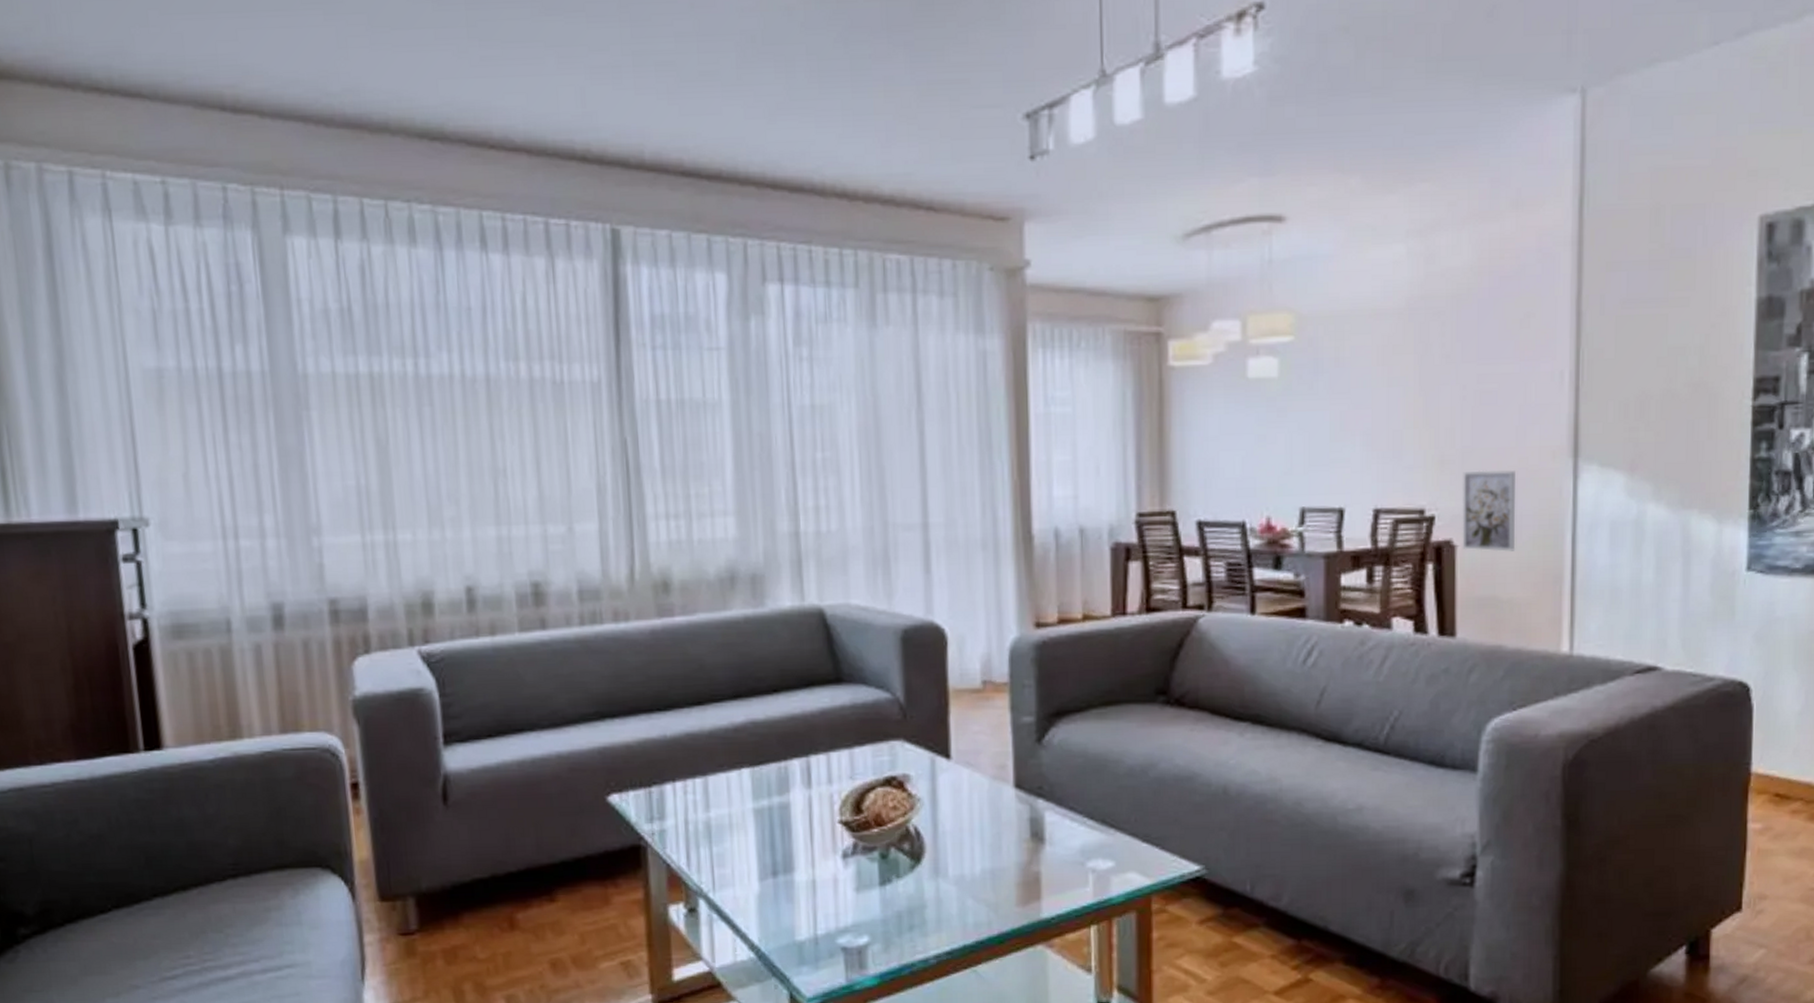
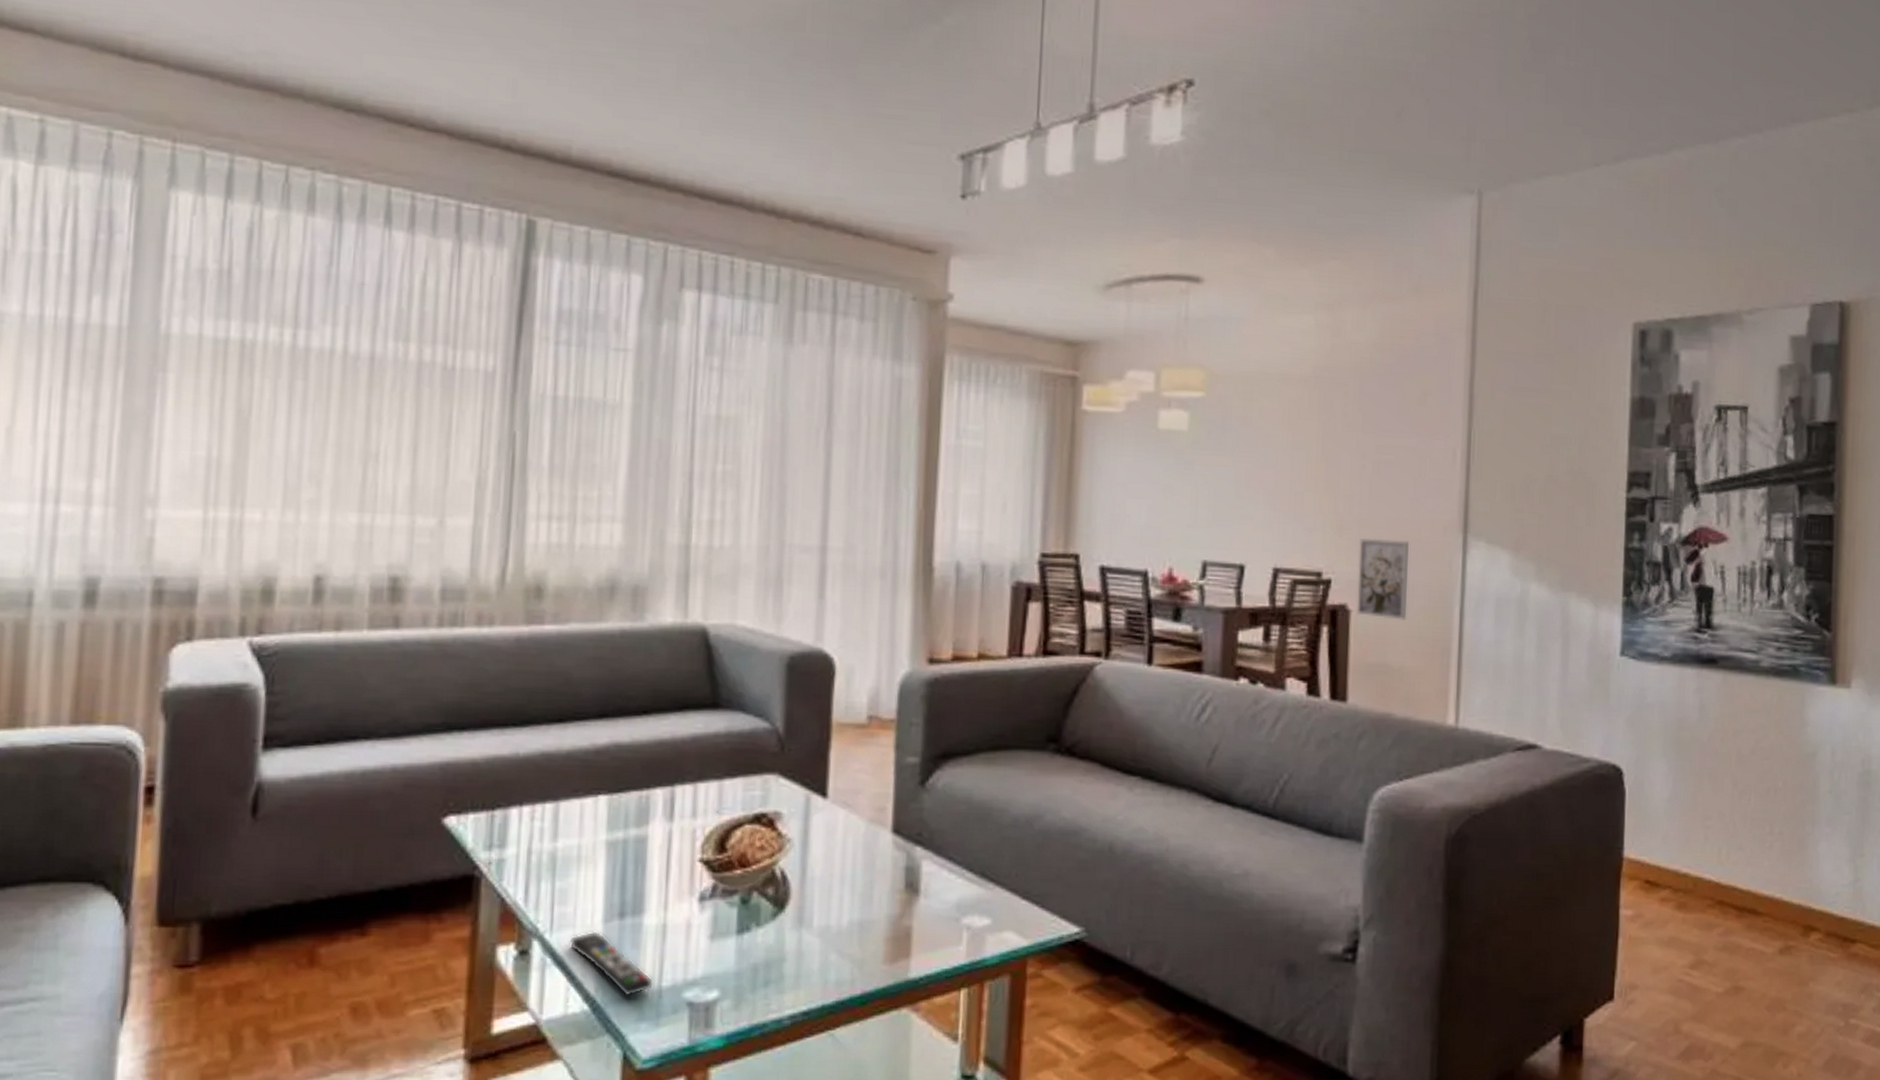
remote control: none [731,889,811,945] -> present [569,931,655,997]

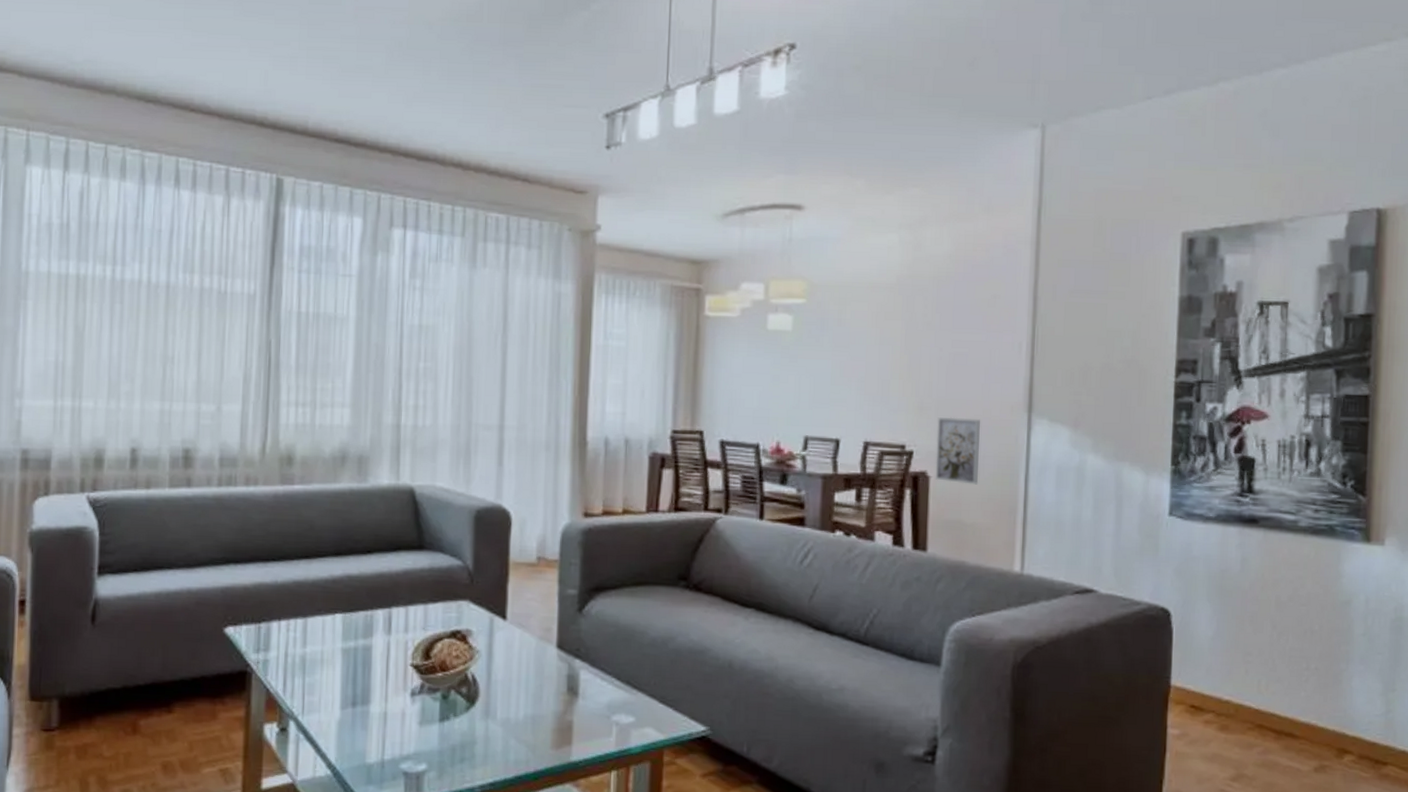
remote control: present [569,931,655,997] -> none [316,715,379,766]

